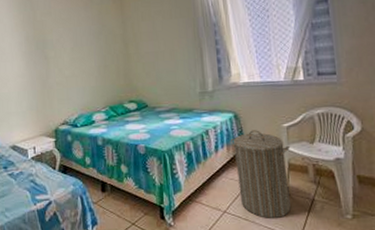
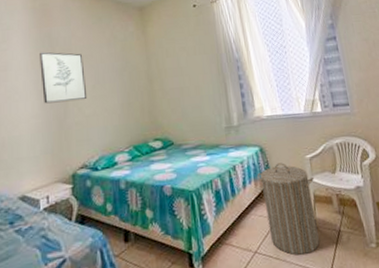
wall art: none [21,15,67,64] -> present [38,52,88,104]

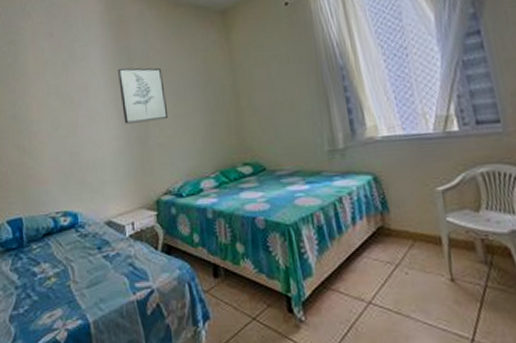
laundry hamper: present [257,163,320,256] -> none [370,195,457,312]

